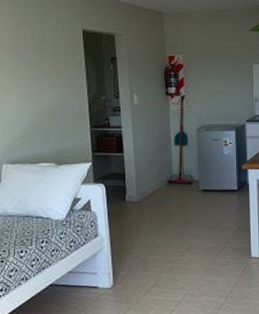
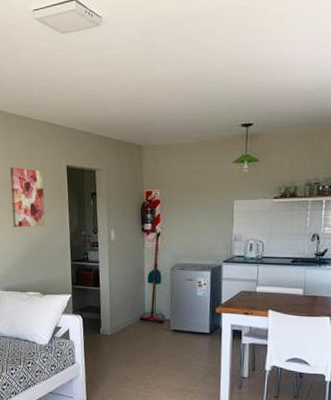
wall art: none [15,30,59,94] -> present [10,167,45,227]

